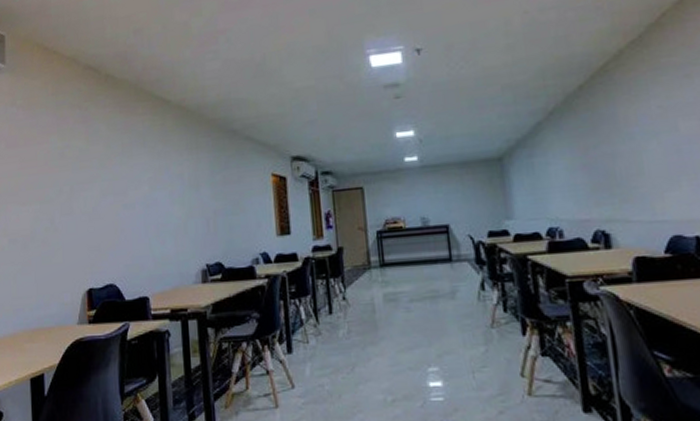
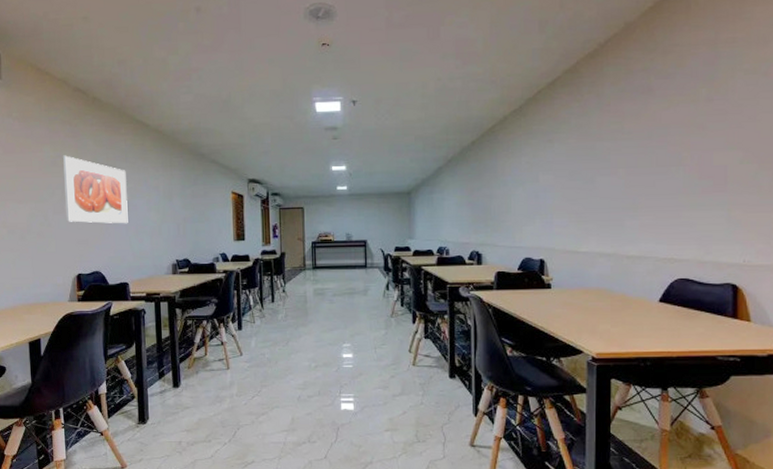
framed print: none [72,144,148,225] -> present [63,155,128,224]

